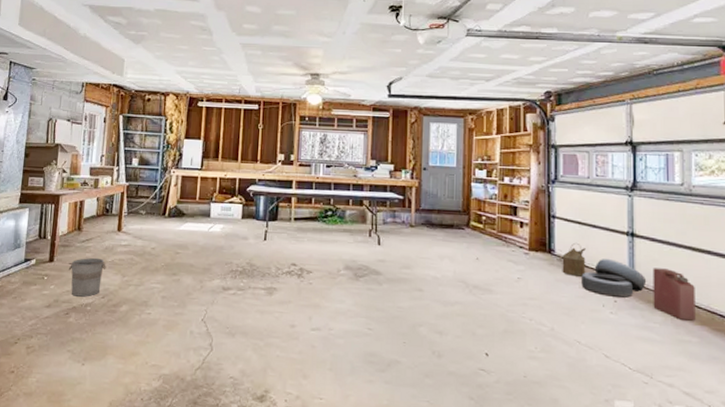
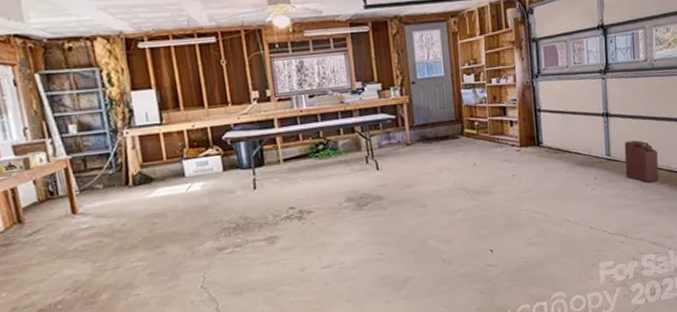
bucket: present [68,257,106,297] -> none [18,249,70,298]
watering can: present [559,242,586,277] -> none [547,131,570,164]
tire: present [581,259,647,298] -> none [567,141,620,176]

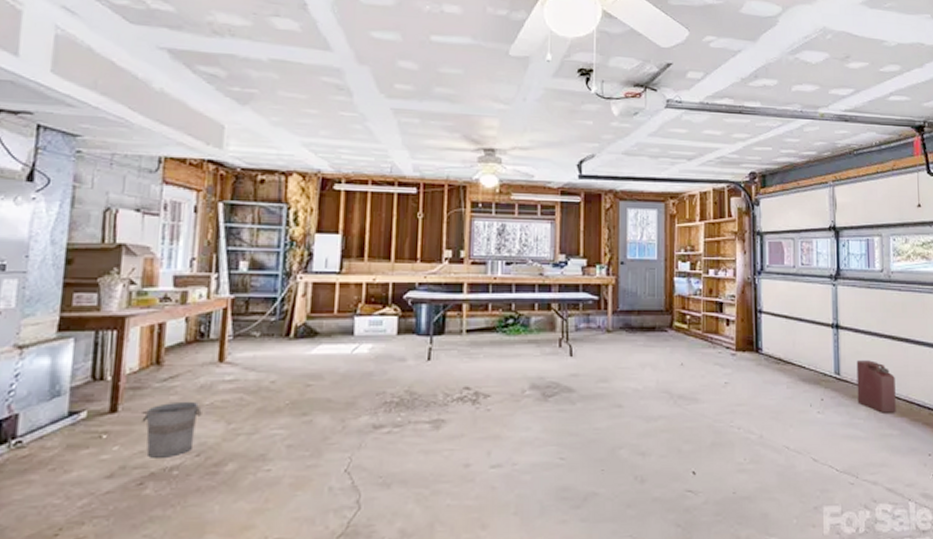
bucket: none [18,249,70,298] -> present [141,401,202,458]

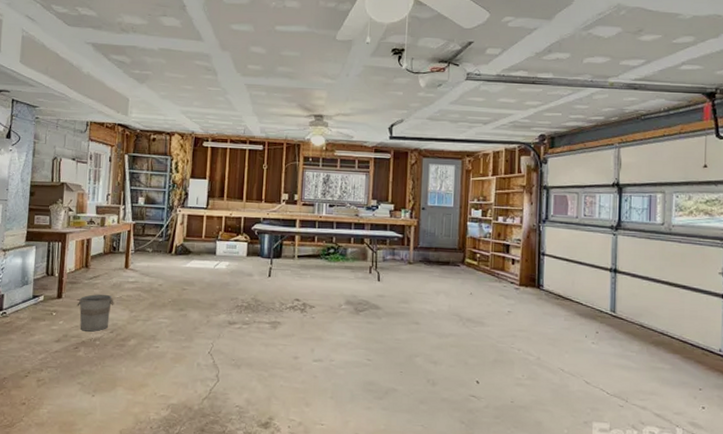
jerry can: present [856,360,896,413] -> none [631,301,670,350]

